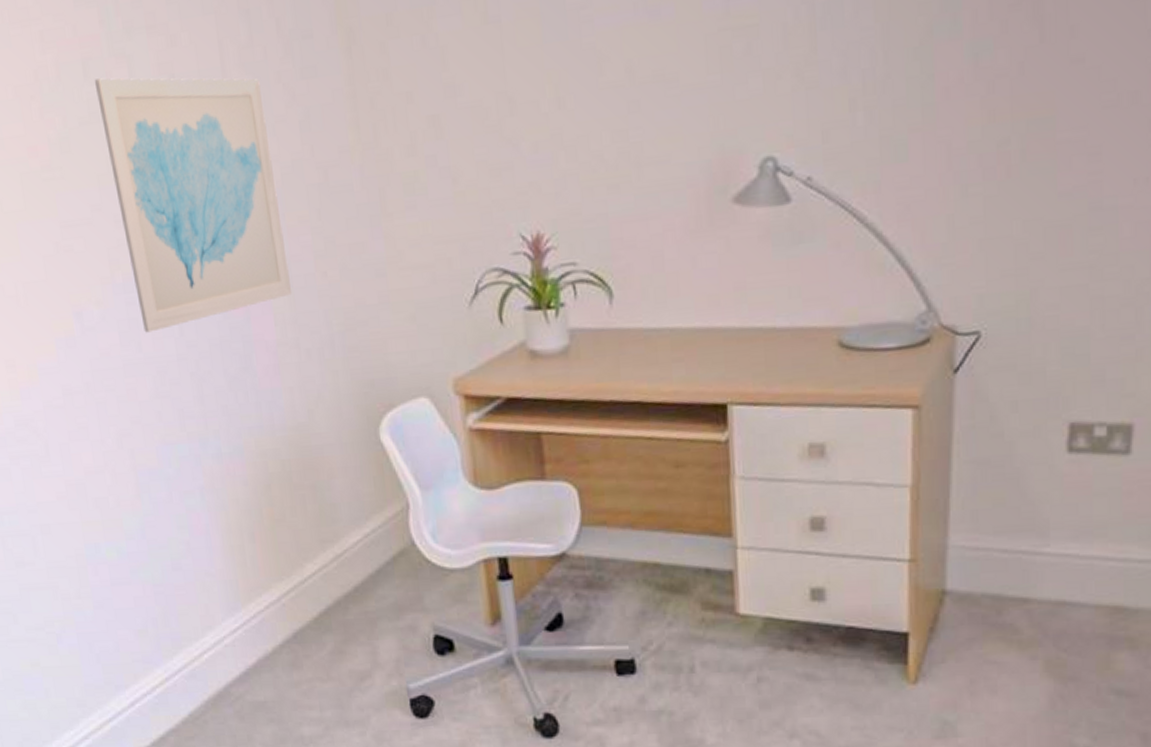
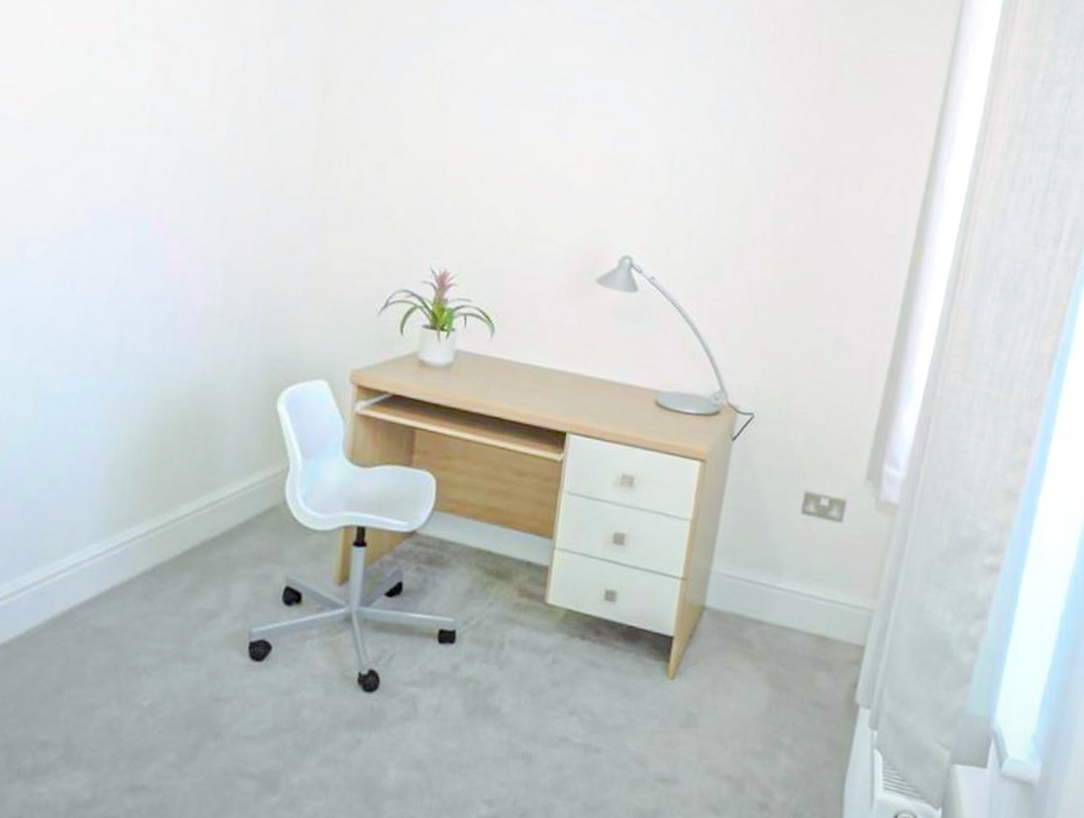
wall art: present [95,77,293,333] -> none [82,60,243,277]

